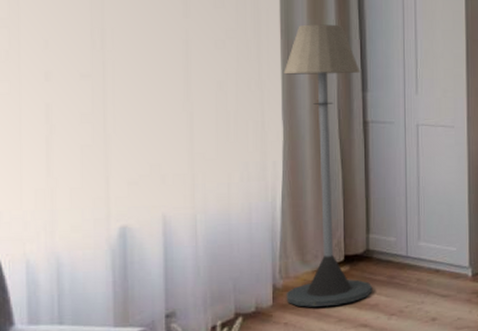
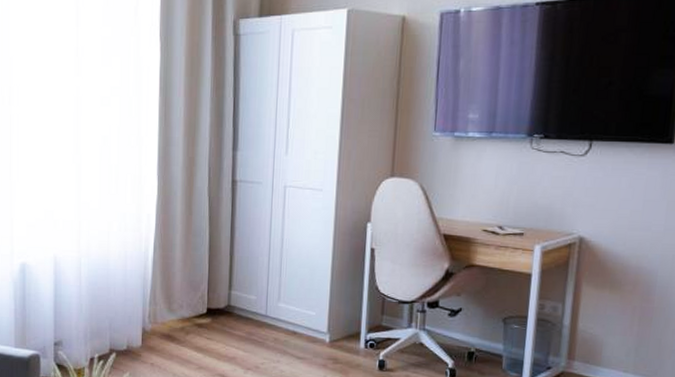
floor lamp: present [284,24,373,307] -> none [153,82,232,354]

